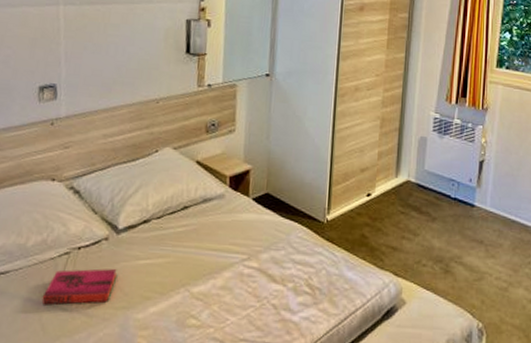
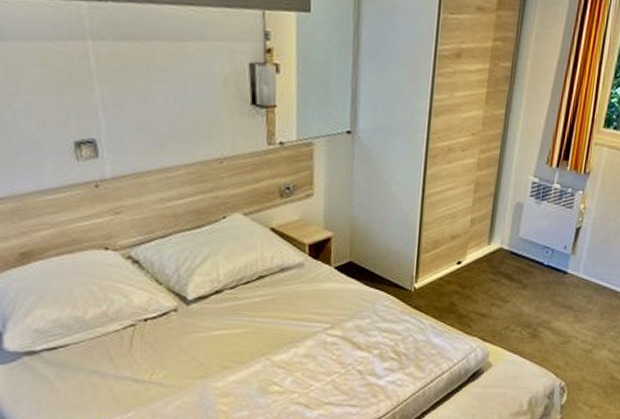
hardback book: present [41,268,117,305] -> none [110,339,190,377]

